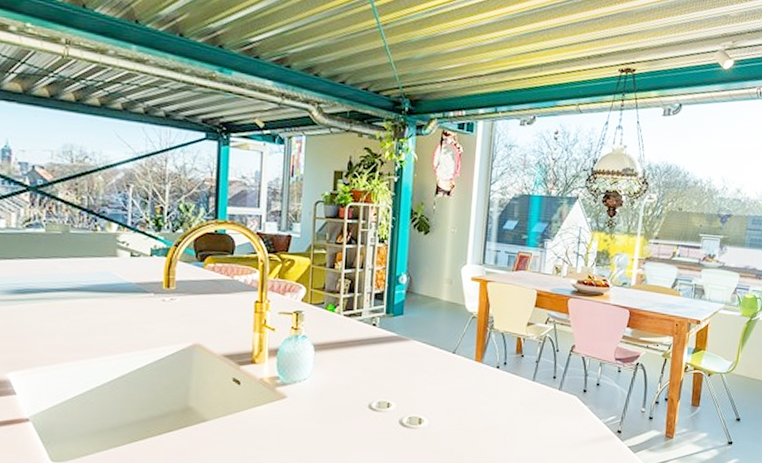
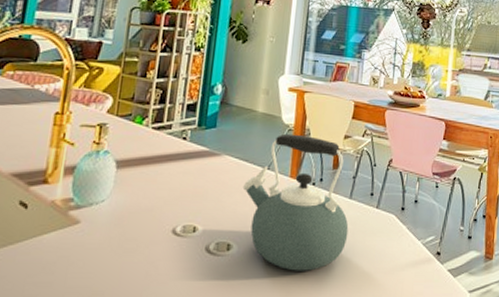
kettle: none [430,320,532,444] -> present [242,133,349,271]

